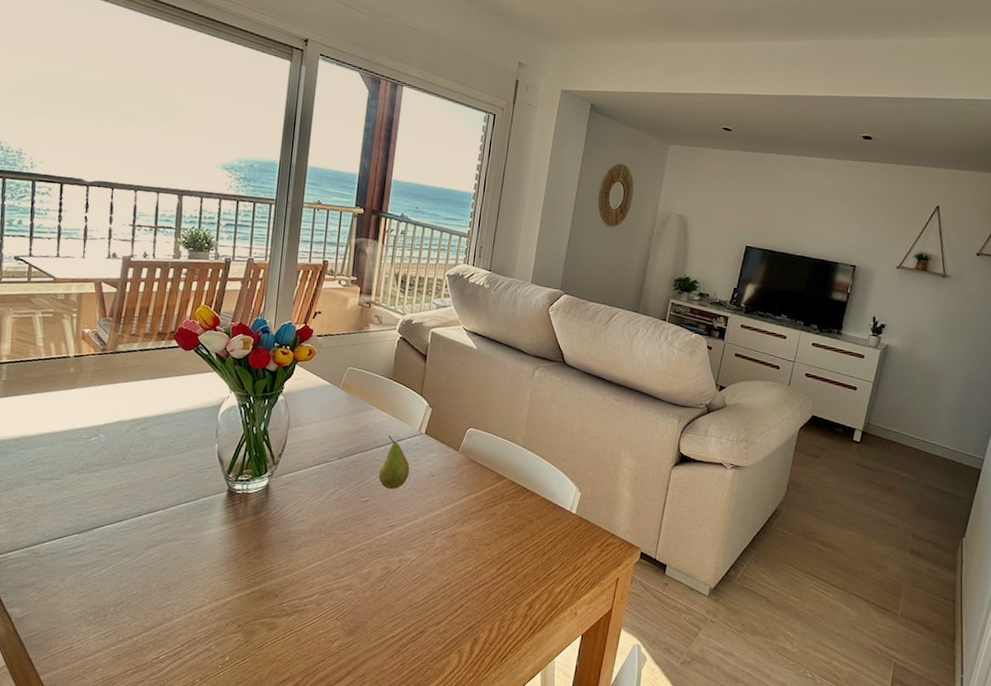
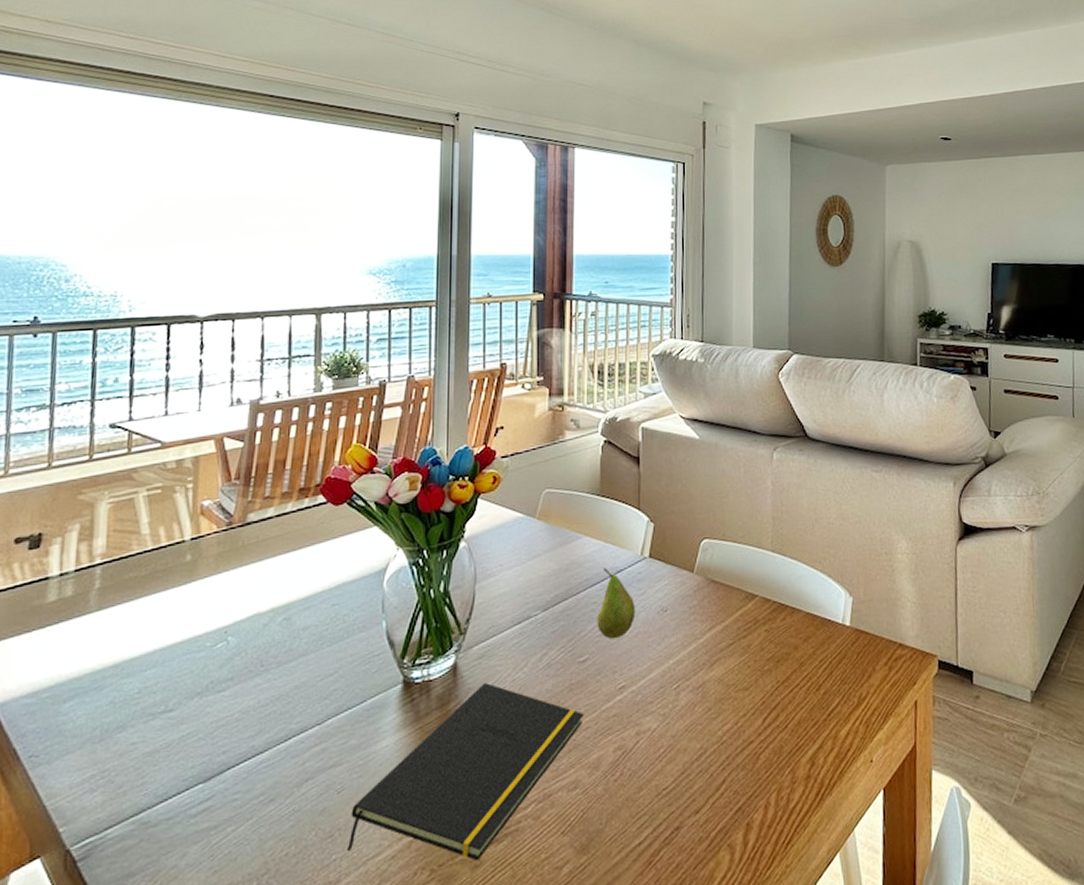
notepad: none [178,503,361,625] -> present [346,683,584,861]

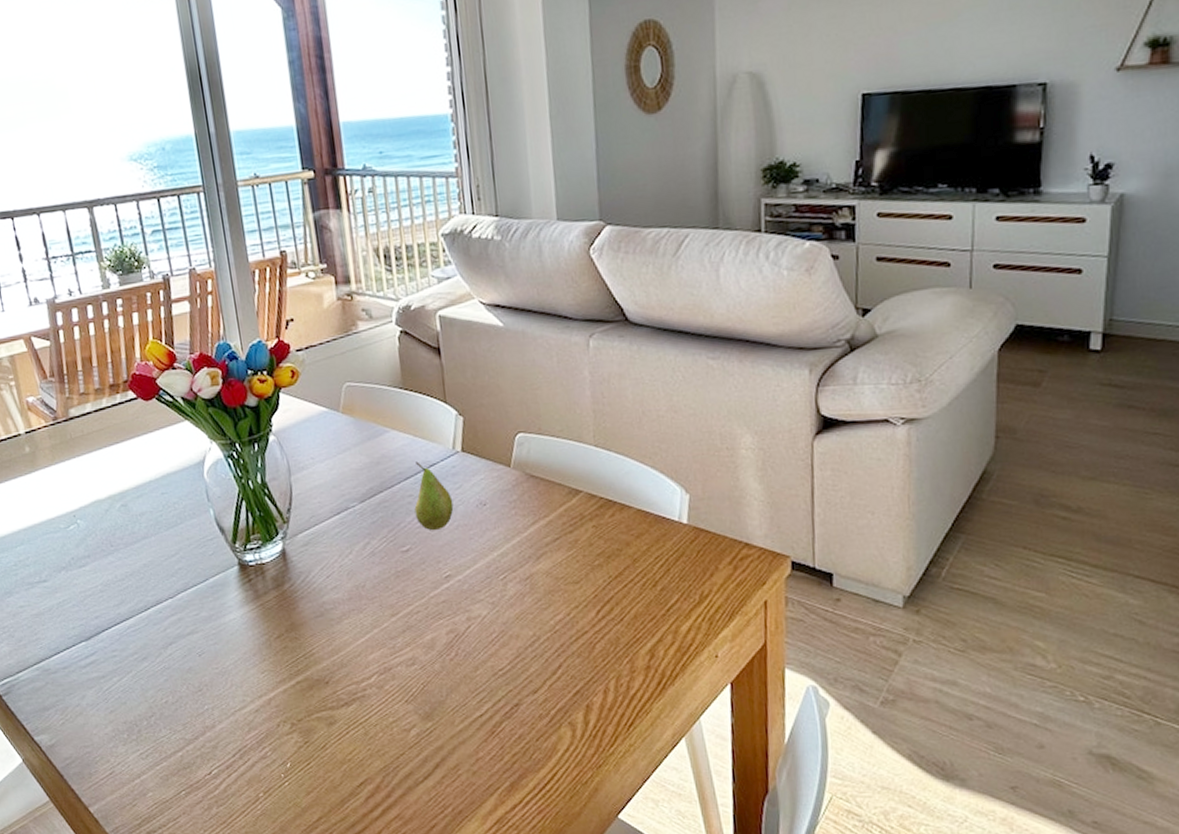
notepad: present [346,683,584,861] -> none [213,568,413,719]

